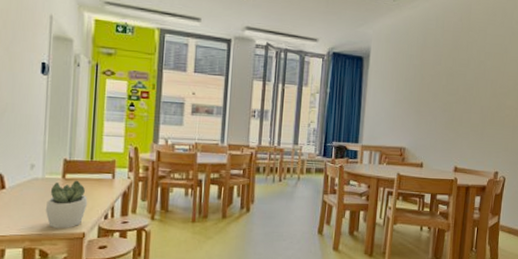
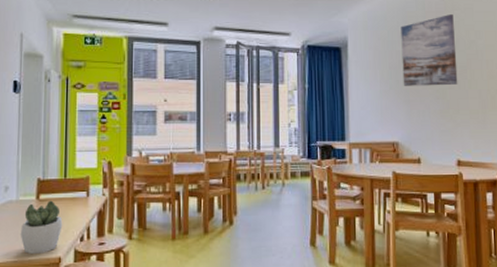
wall art: none [416,34,468,100] -> present [401,13,458,86]

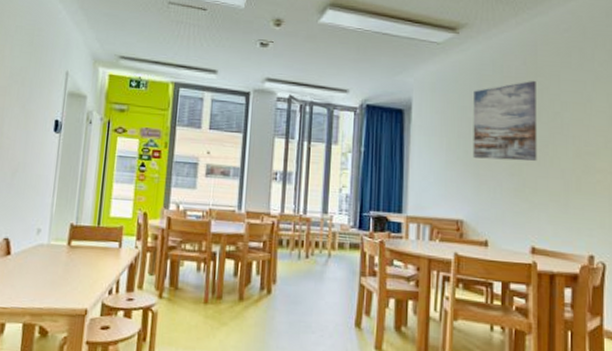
succulent plant: present [20,200,63,254] -> none [48,248,93,303]

